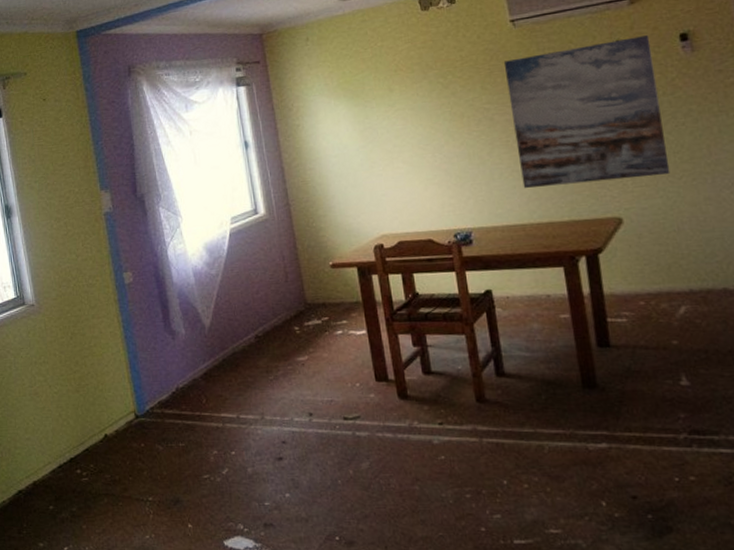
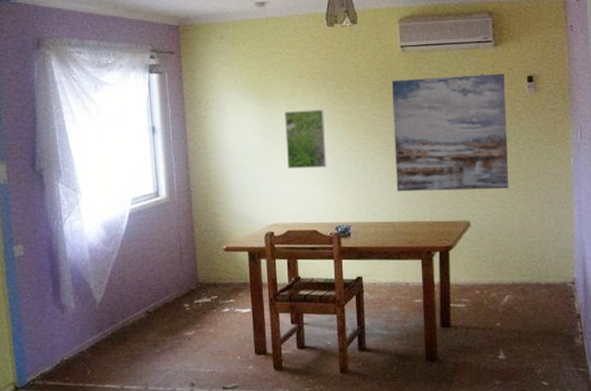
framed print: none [382,104,437,173] -> present [285,110,327,169]

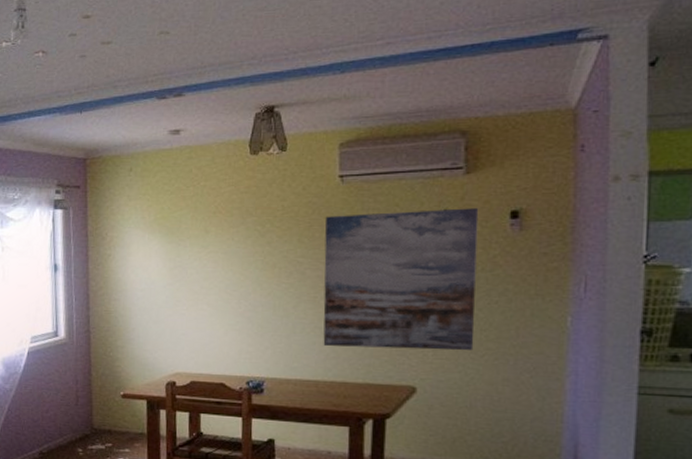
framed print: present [285,110,327,169] -> none [194,249,241,315]

